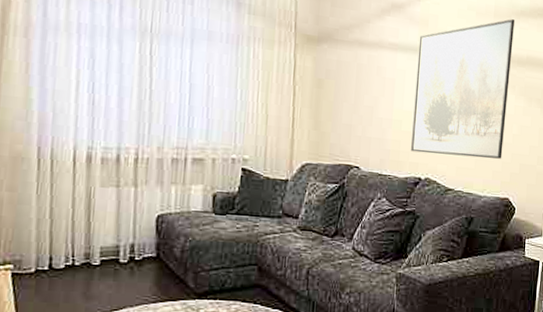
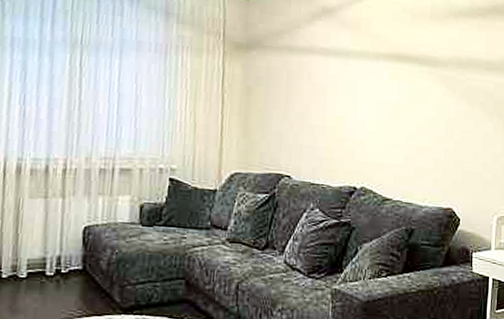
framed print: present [411,19,515,159] -> none [345,20,453,166]

